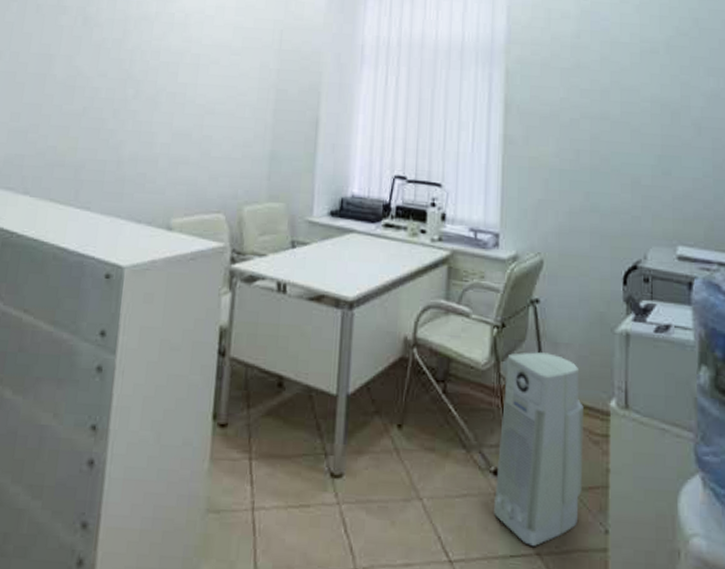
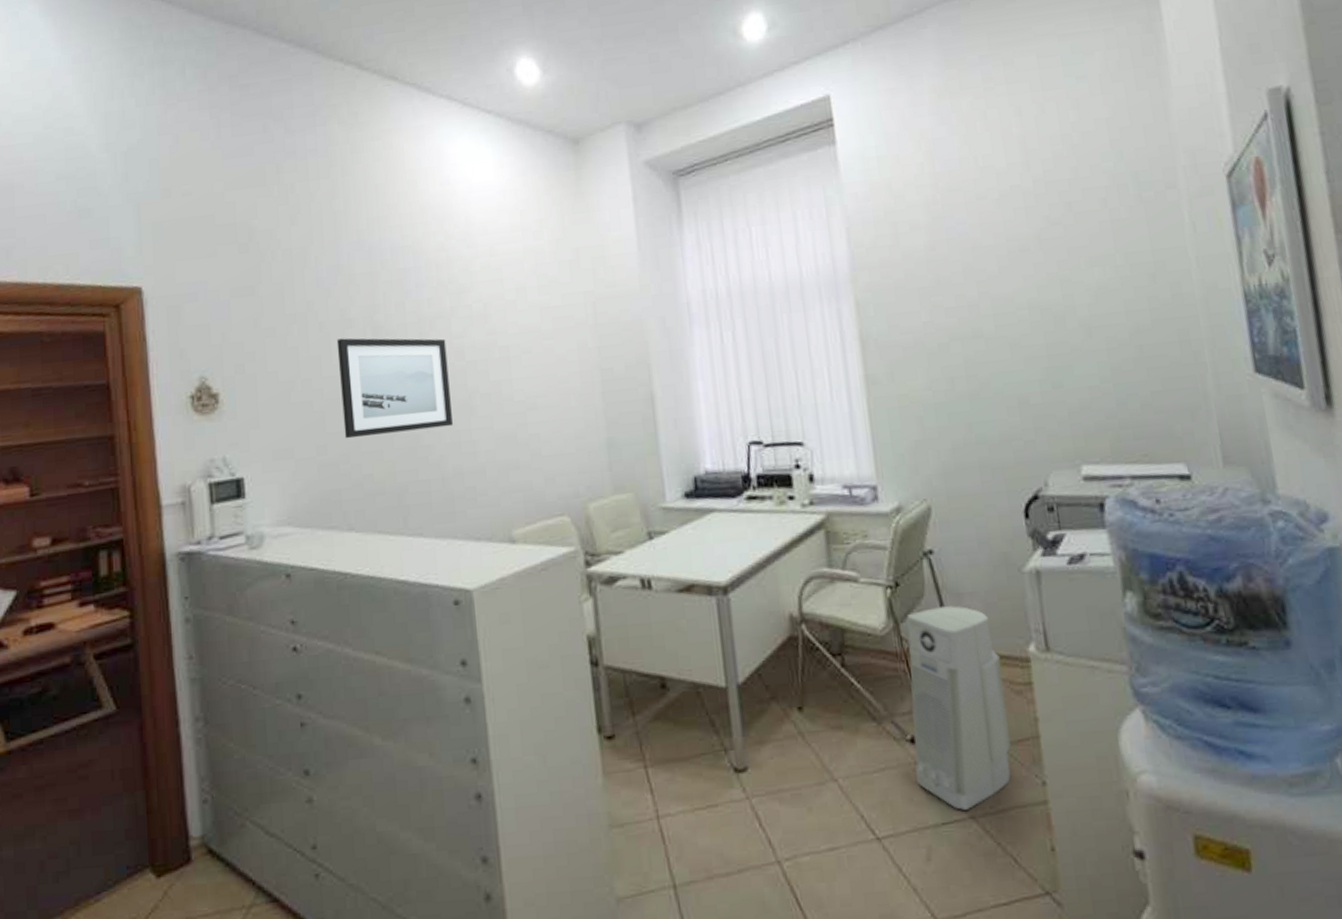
wall art: none [38,22,146,116] -> present [336,338,453,439]

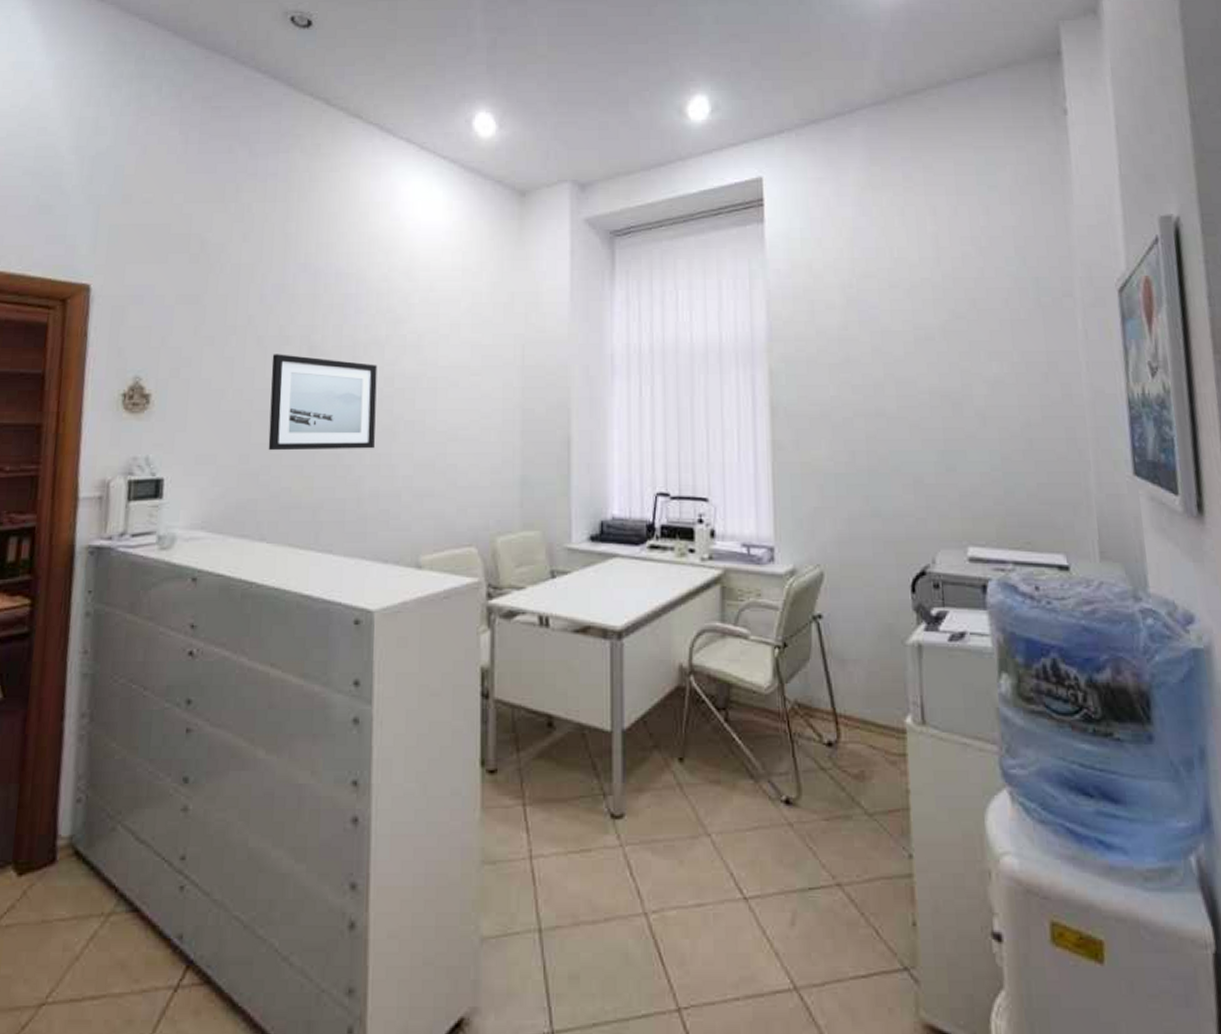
air purifier: present [906,606,1011,810] -> none [787,671,881,876]

